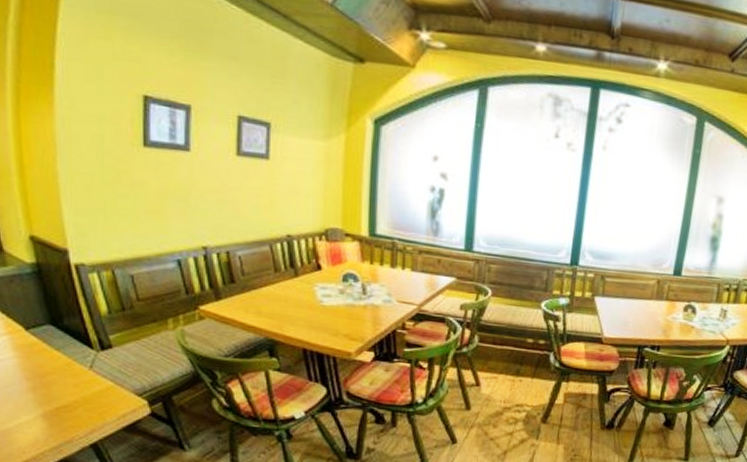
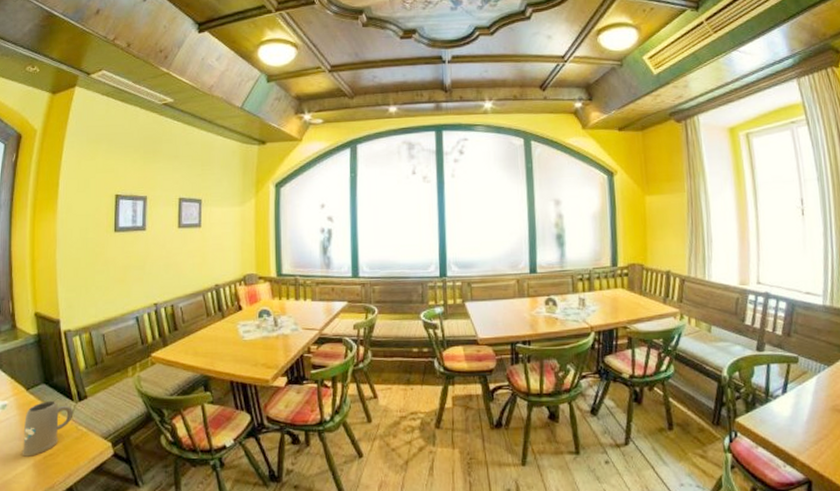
beer mug: none [25,344,93,406] -> present [22,400,72,457]

